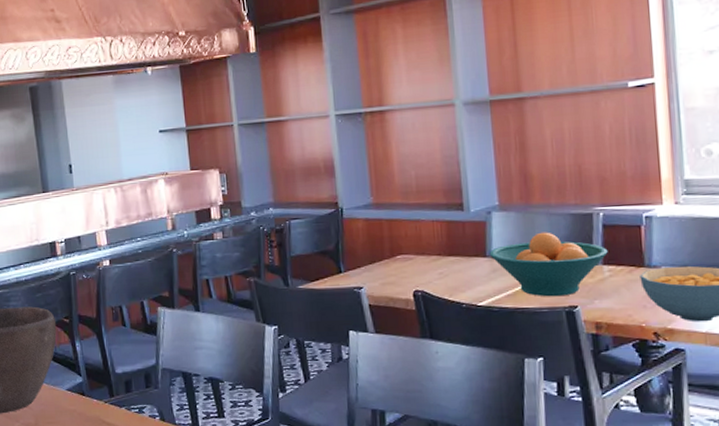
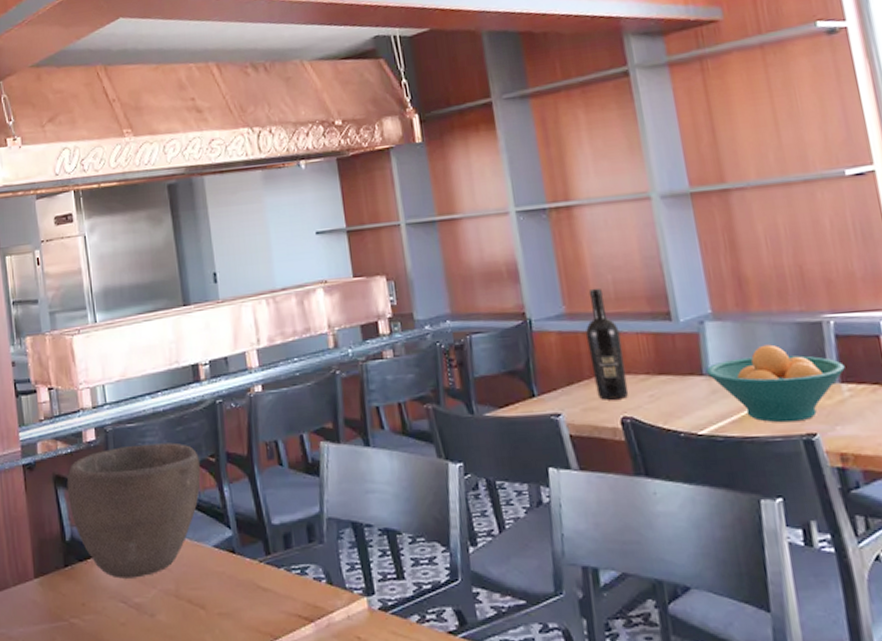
wine bottle: none [389,182,422,276] -> present [586,287,629,400]

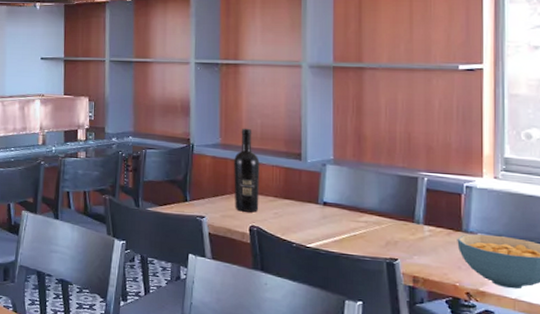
fruit bowl: present [706,344,845,423] -> none [321,188,429,249]

